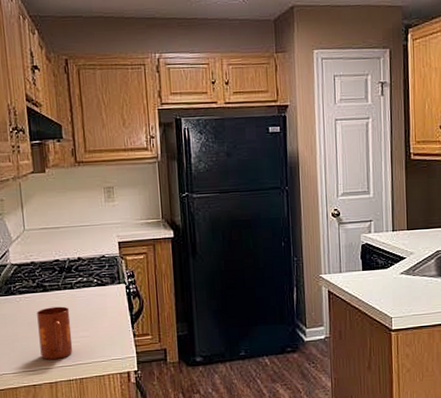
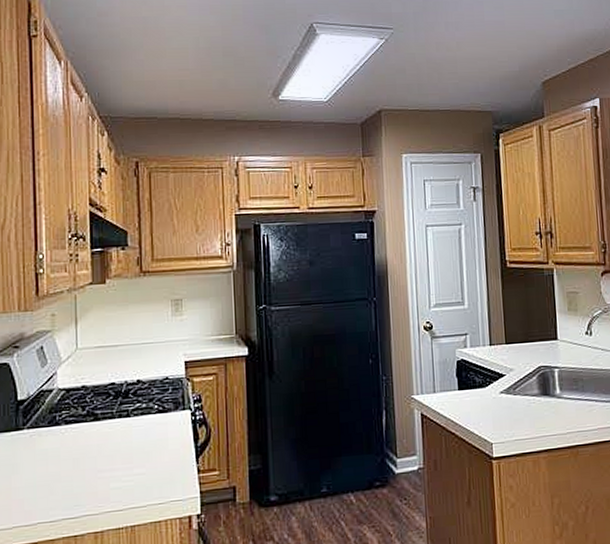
mug: present [37,306,73,360] -> none [85,438,125,504]

